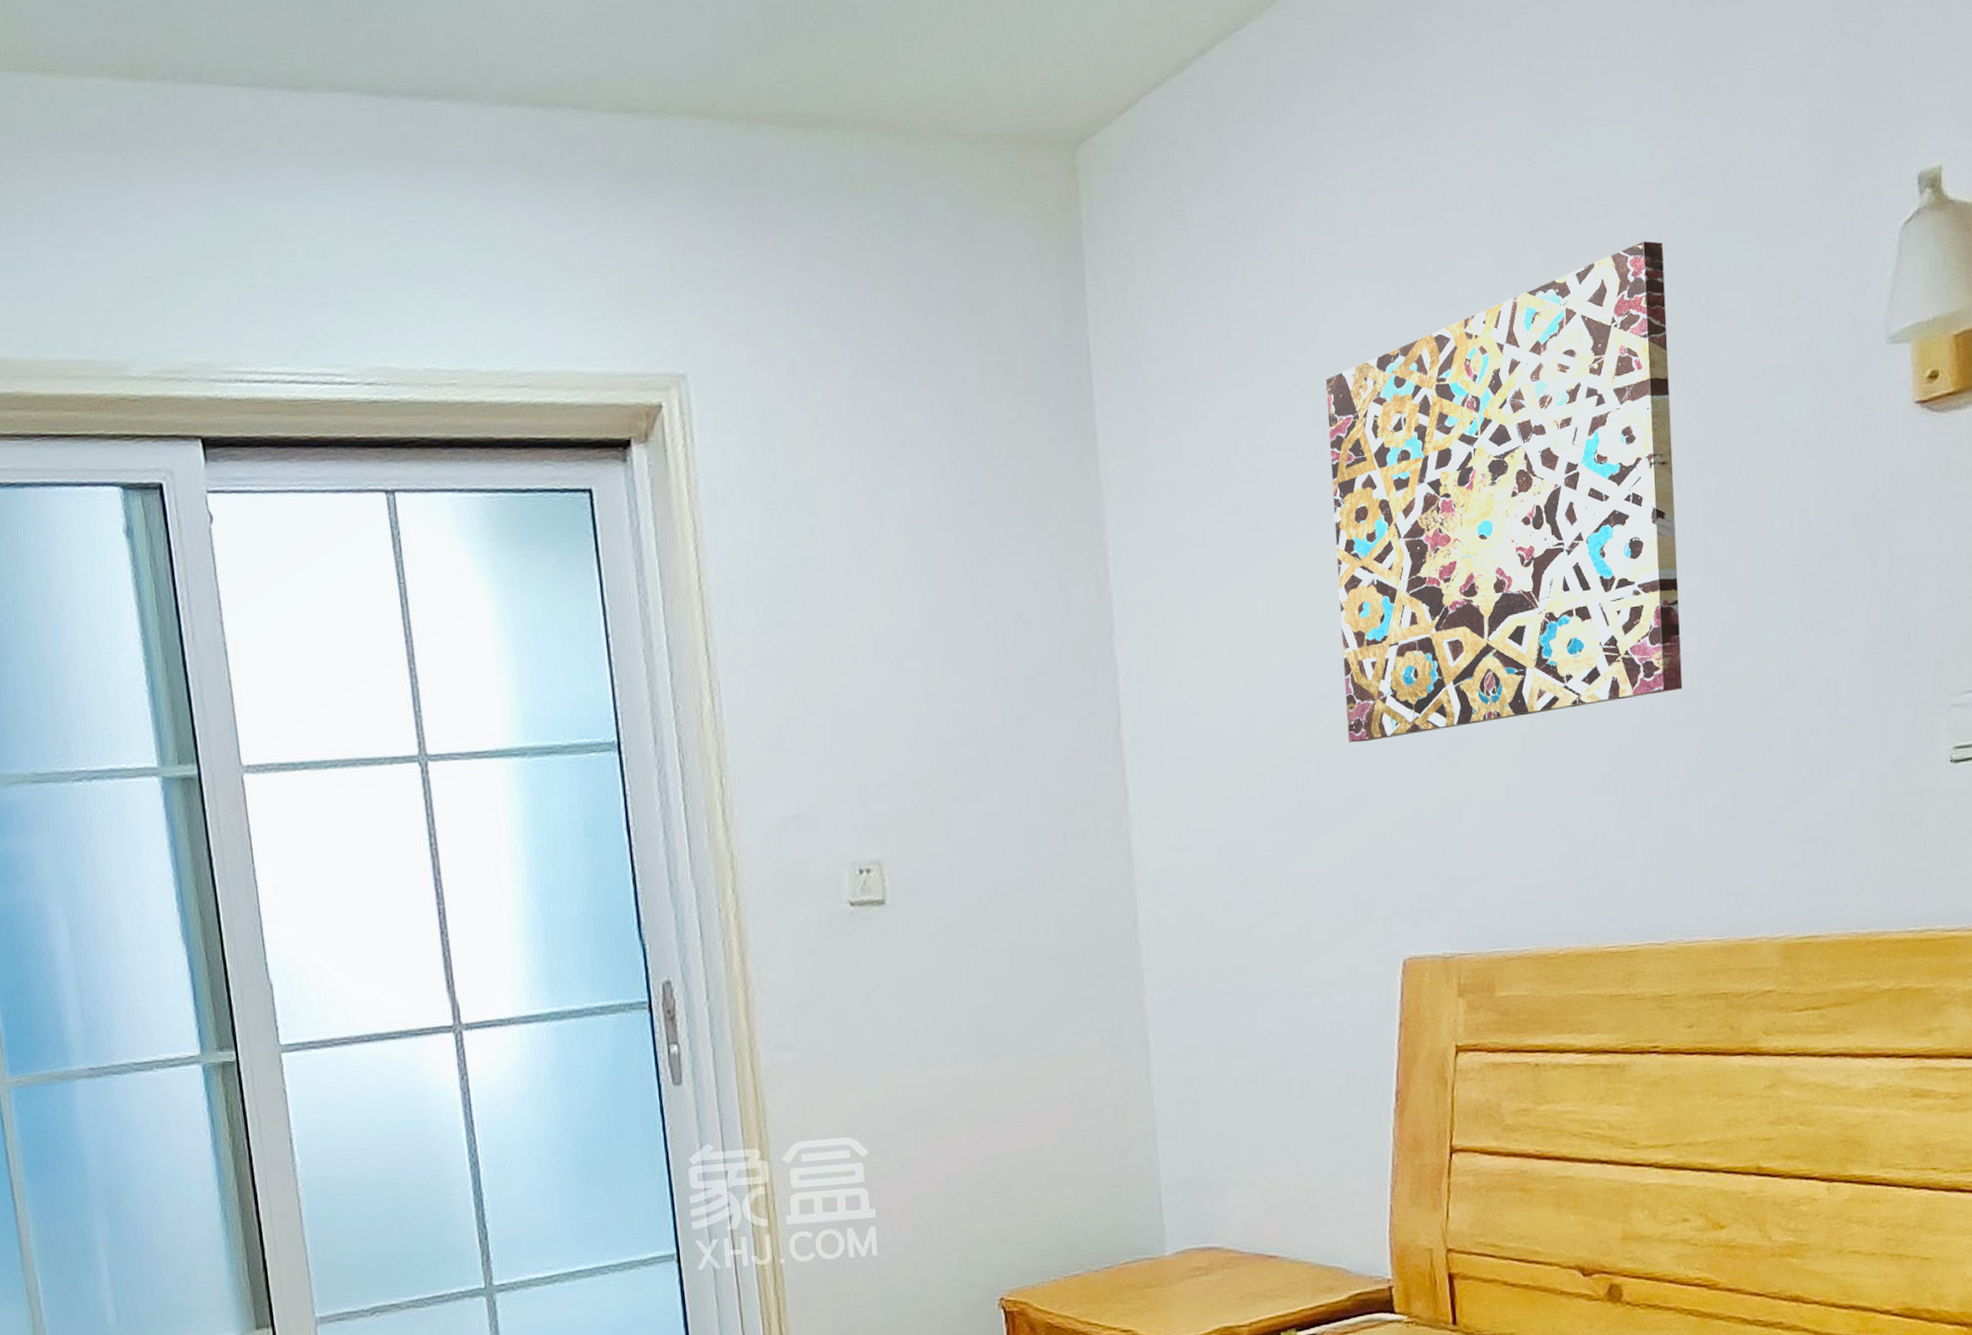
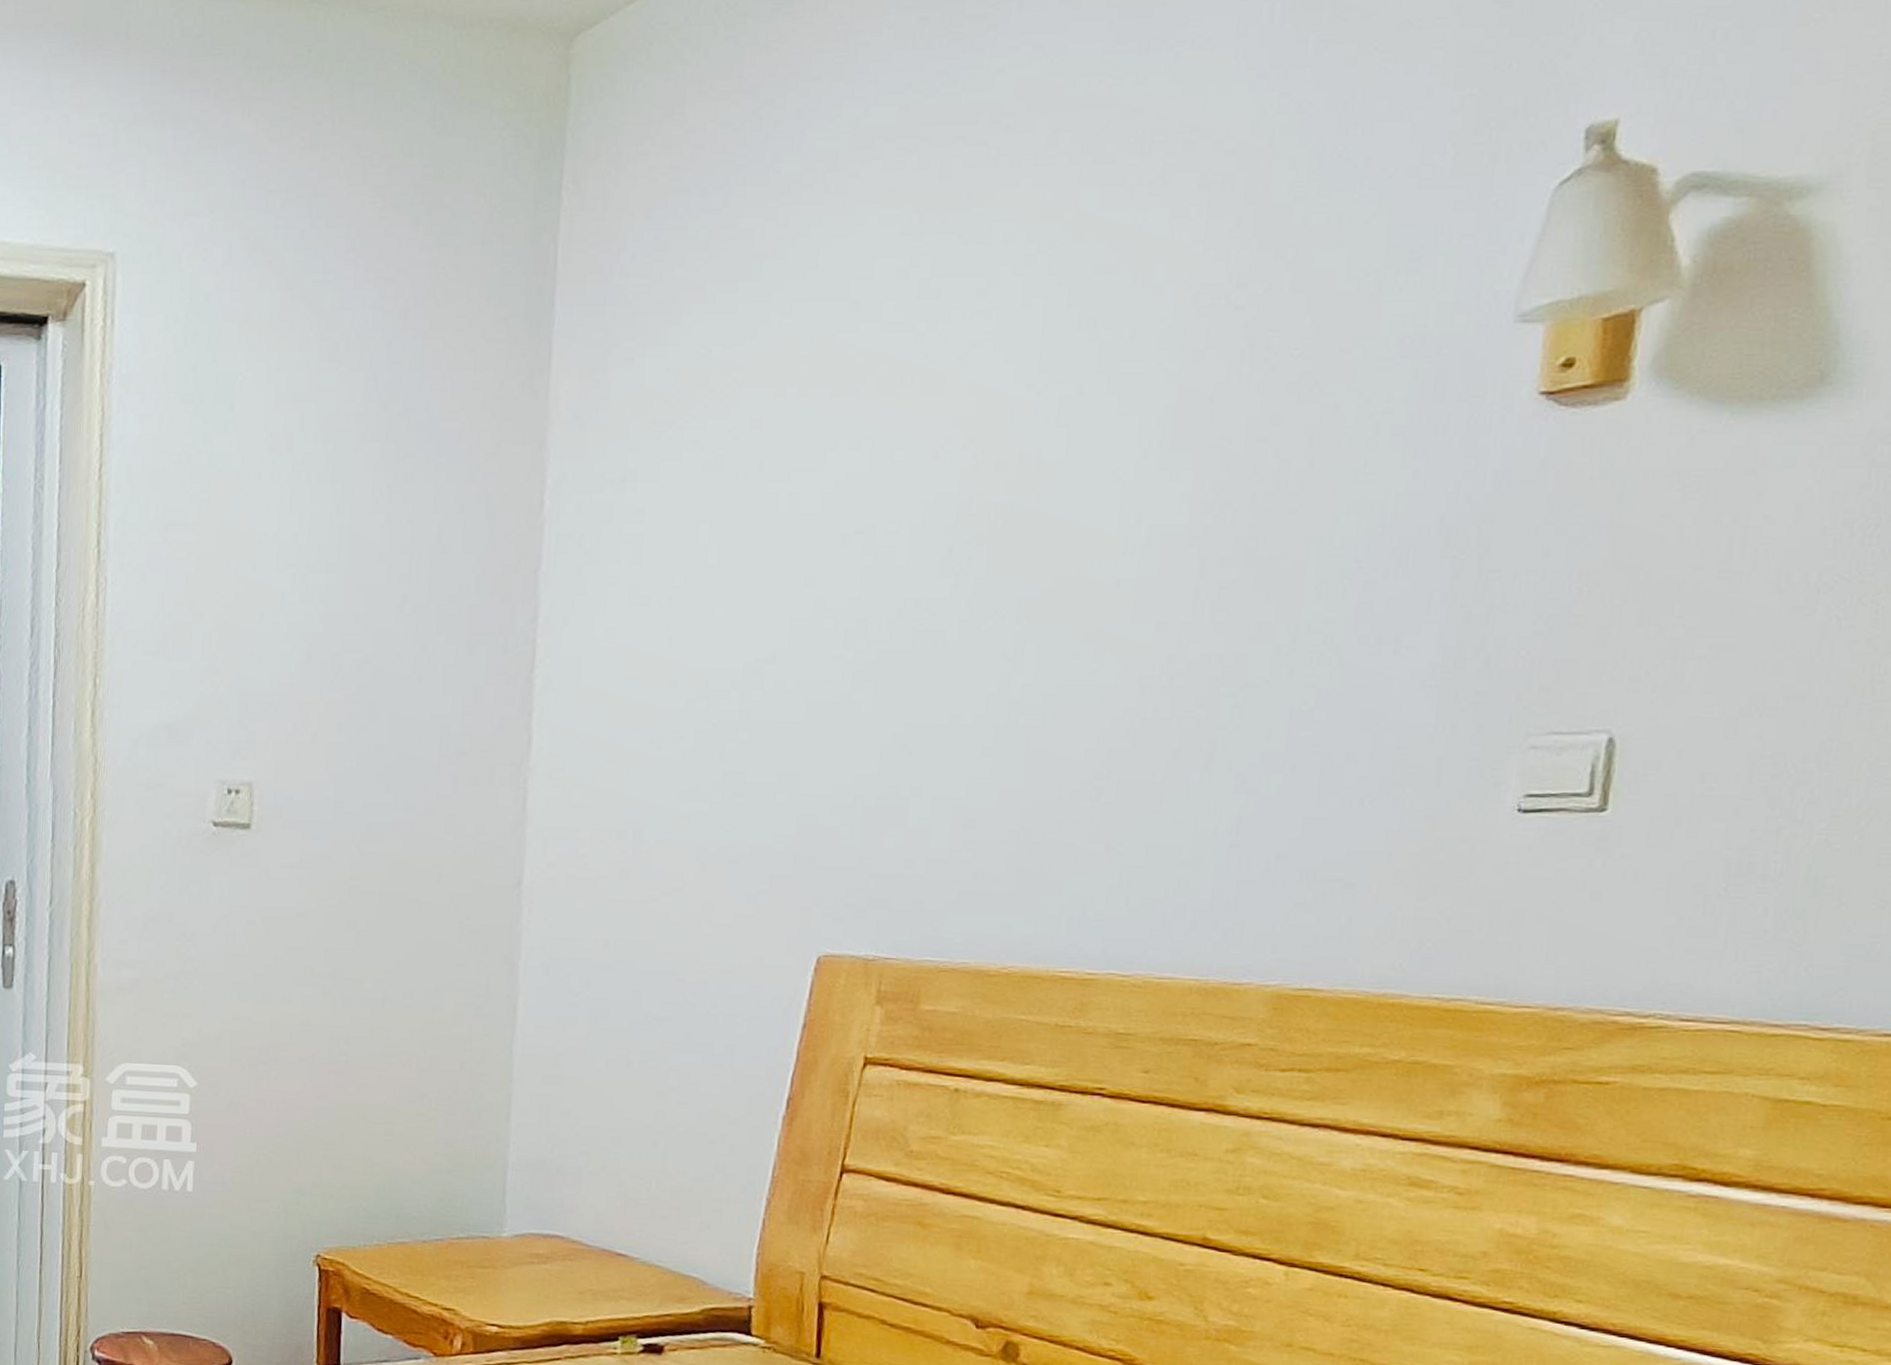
wall art: present [1325,241,1683,743] -> none [790,183,1250,714]

